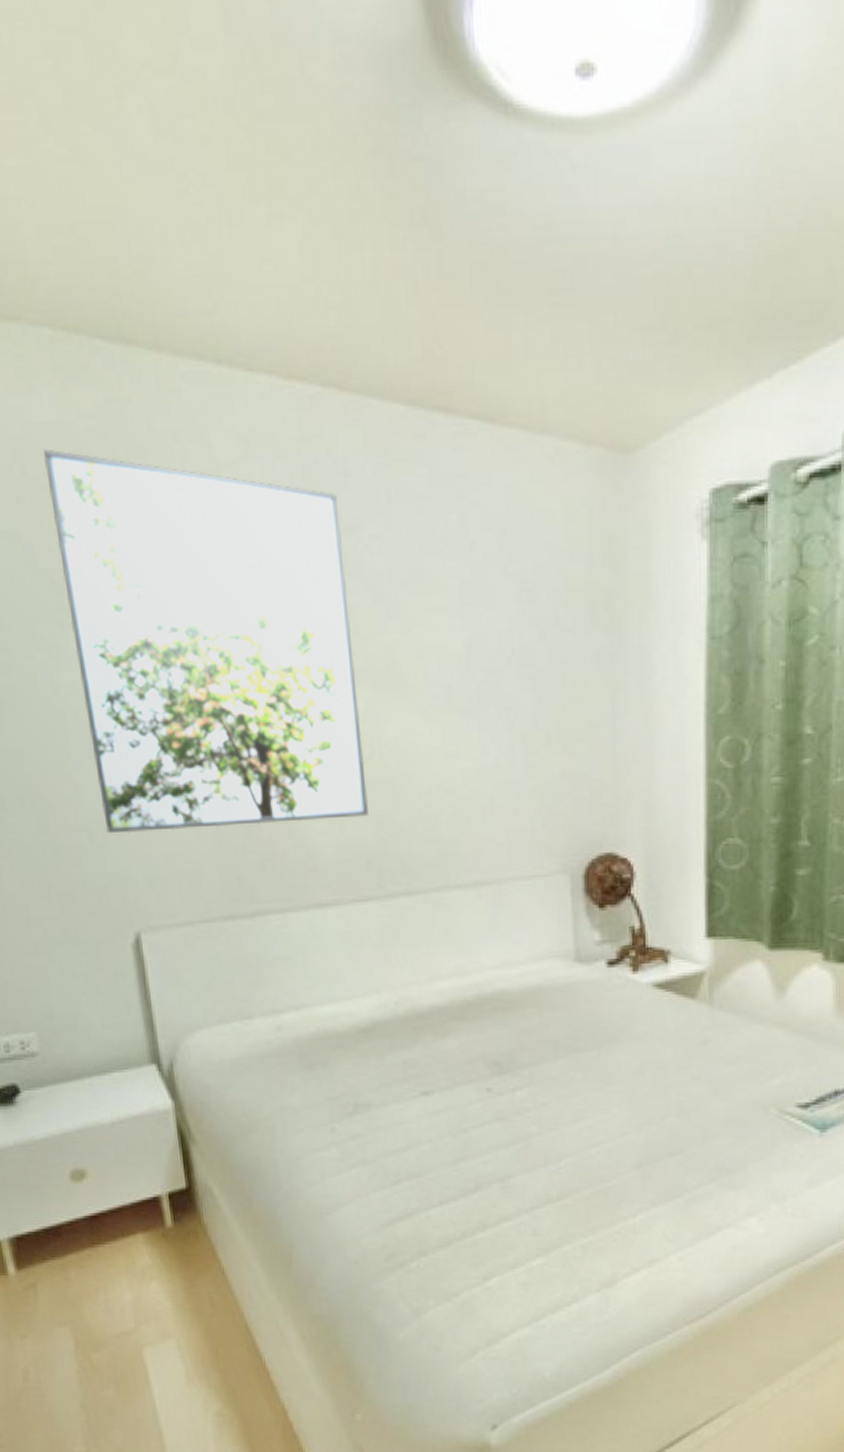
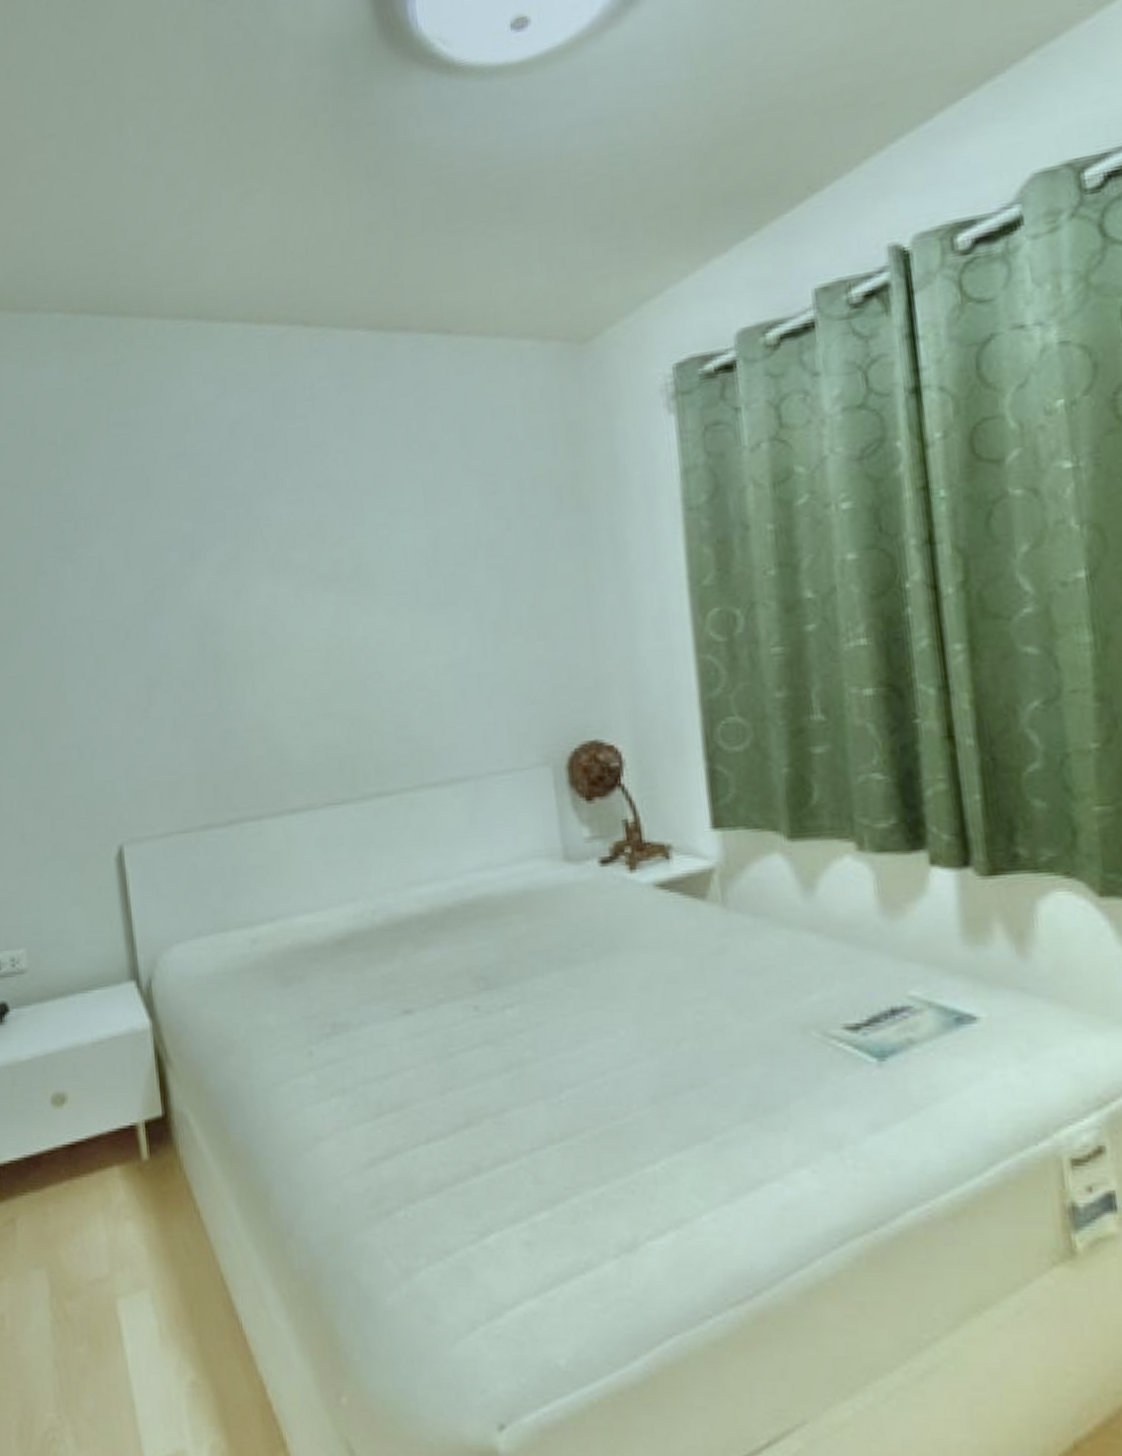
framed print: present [44,449,368,833] -> none [52,411,340,749]

